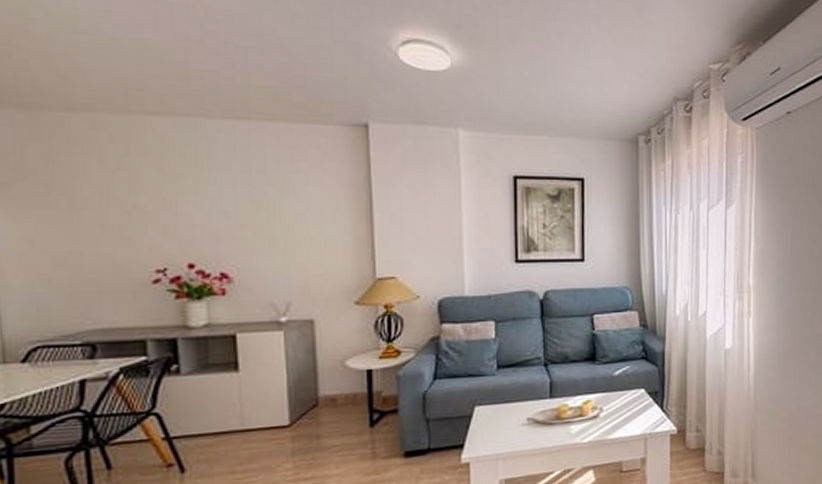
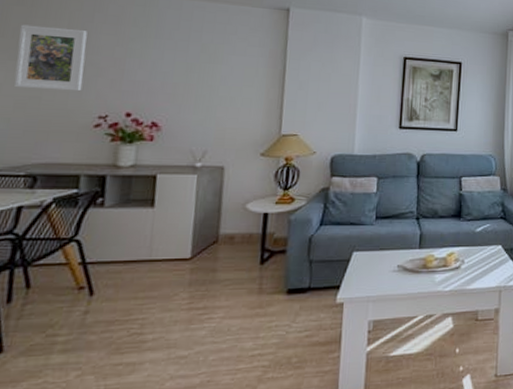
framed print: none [41,164,130,242] -> present [14,24,88,92]

